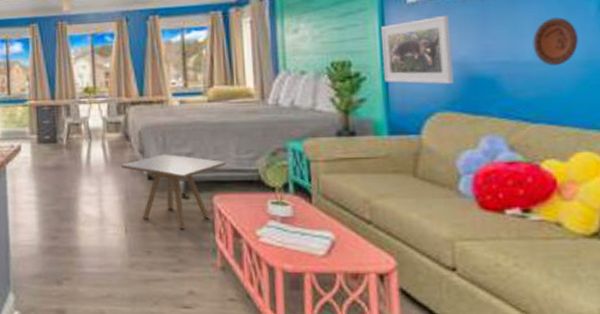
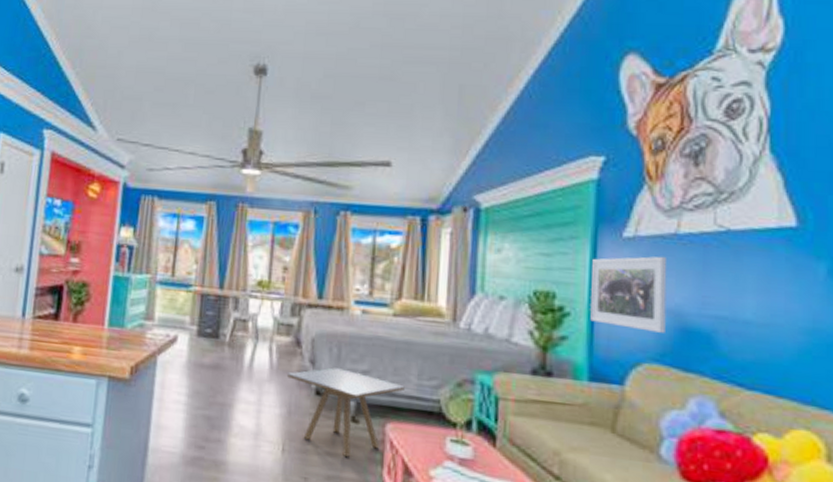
decorative plate: present [532,17,578,65] -> none [754,276,804,329]

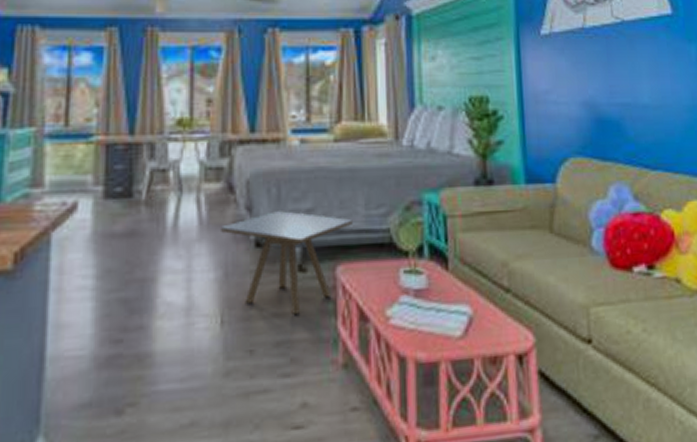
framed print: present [590,256,668,333] -> none [518,50,584,126]

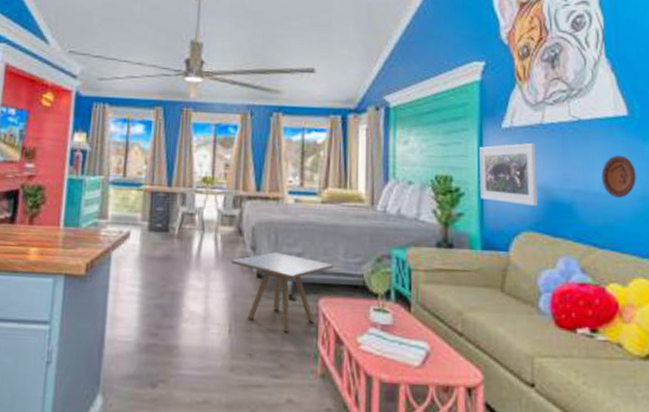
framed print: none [518,50,584,126] -> present [480,142,538,206]
decorative plate: none [648,60,685,109] -> present [601,155,636,198]

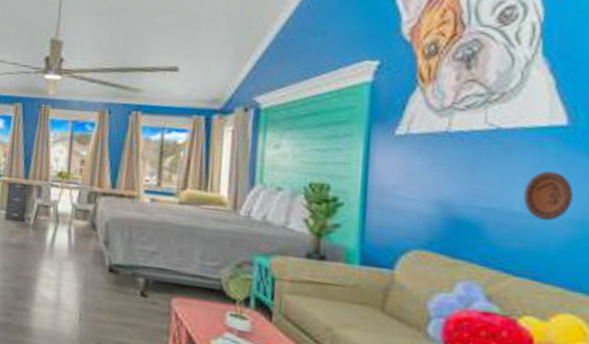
side table: present [231,252,334,332] -> none [83,248,189,326]
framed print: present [480,142,538,206] -> none [362,152,438,223]

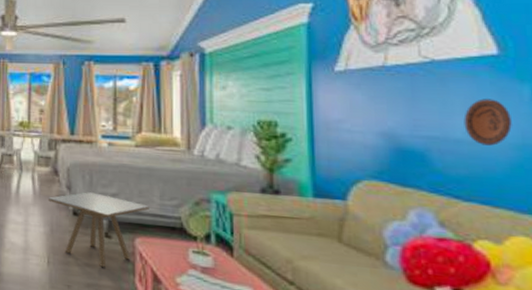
side table: none [83,248,189,326] -> present [47,192,149,267]

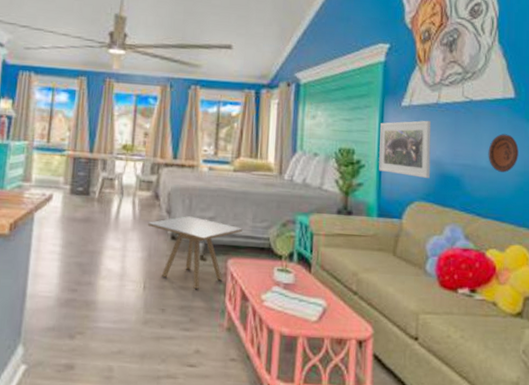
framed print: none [309,86,381,153] -> present [379,120,432,178]

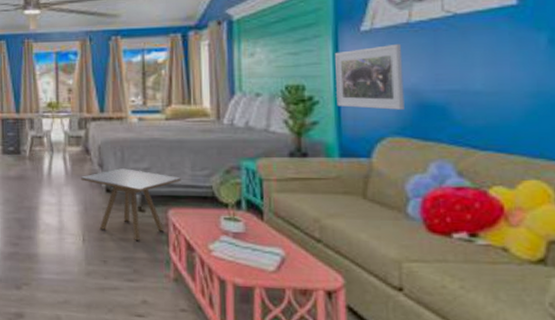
decorative plate: present [488,134,519,172] -> none [483,49,528,95]

